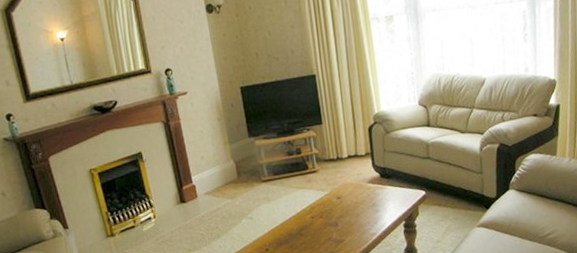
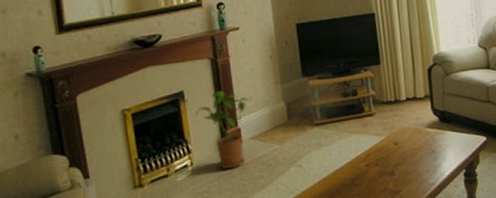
house plant: none [154,151,201,221] -> present [195,90,249,170]

